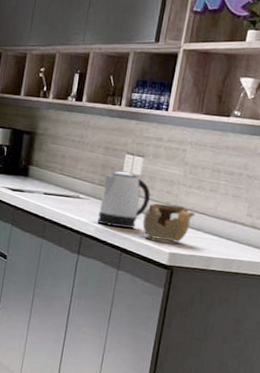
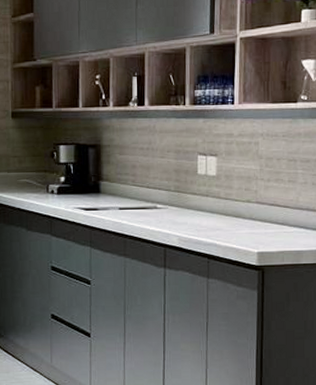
kettle: present [98,171,151,229] -> none [179,174,229,234]
teapot: present [142,202,195,243] -> none [226,202,277,241]

